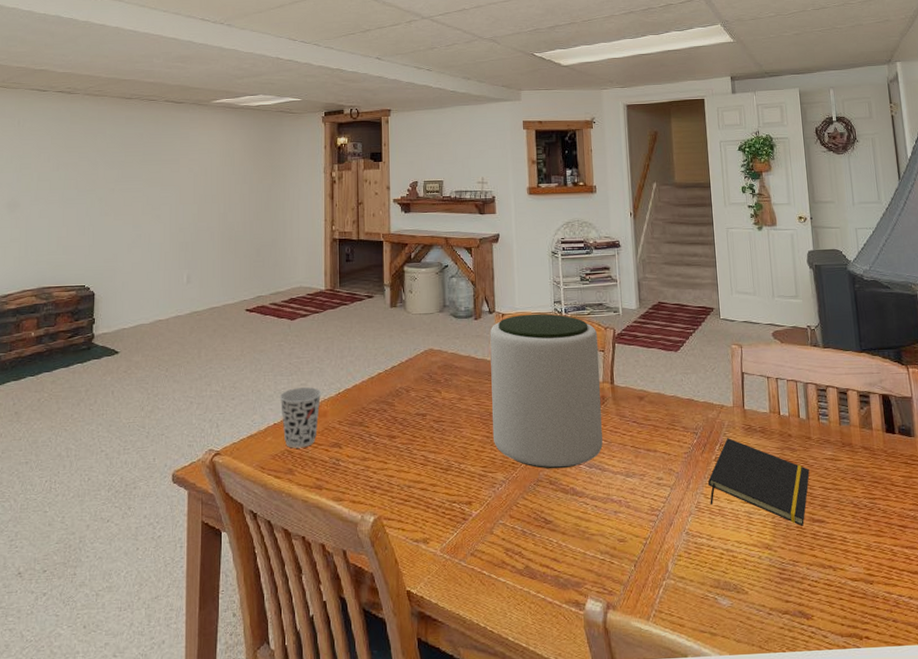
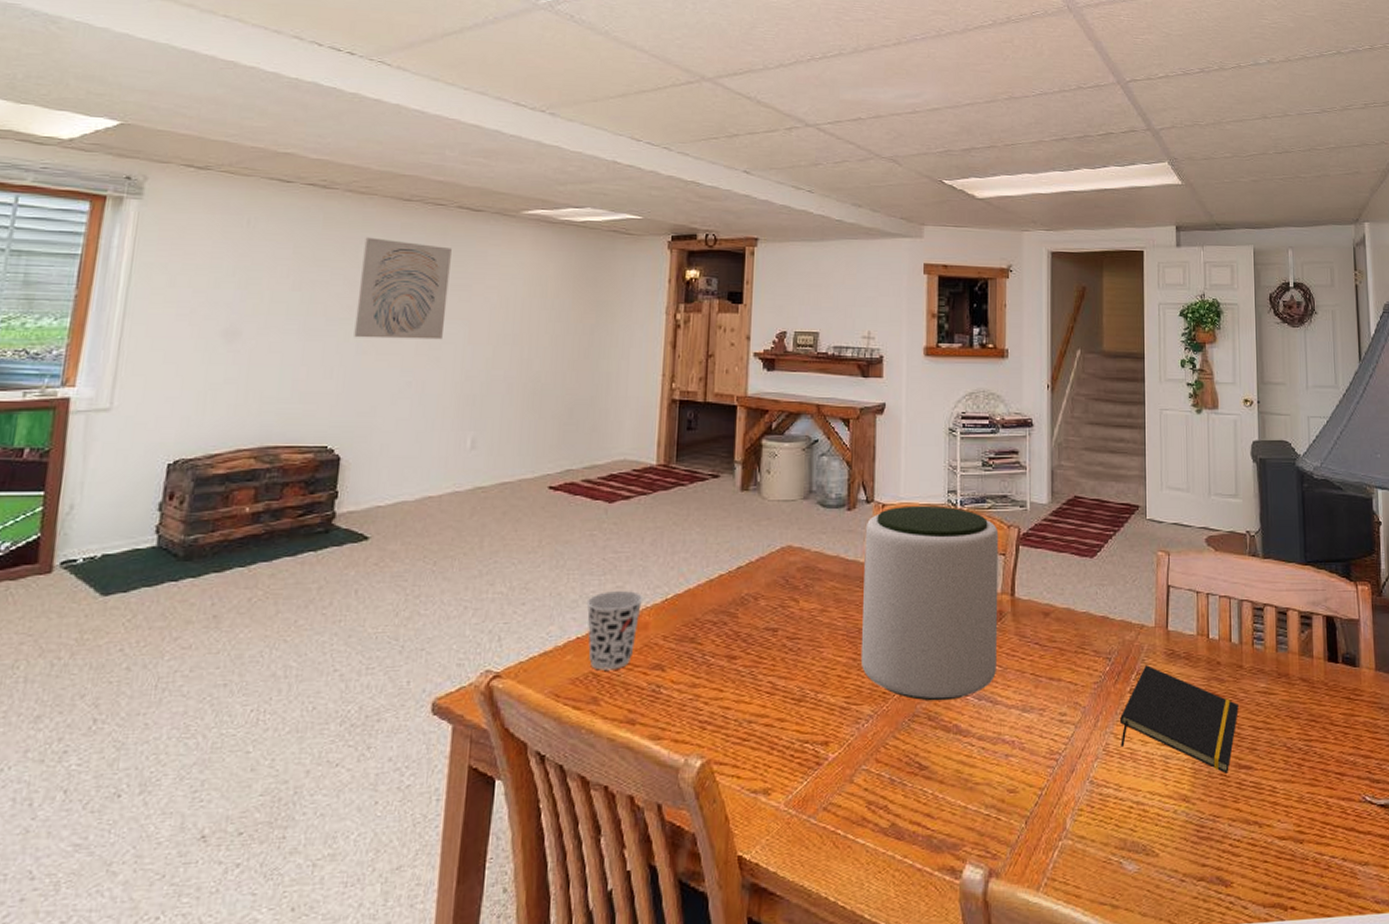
wall art: none [98,128,163,204] -> present [354,237,452,340]

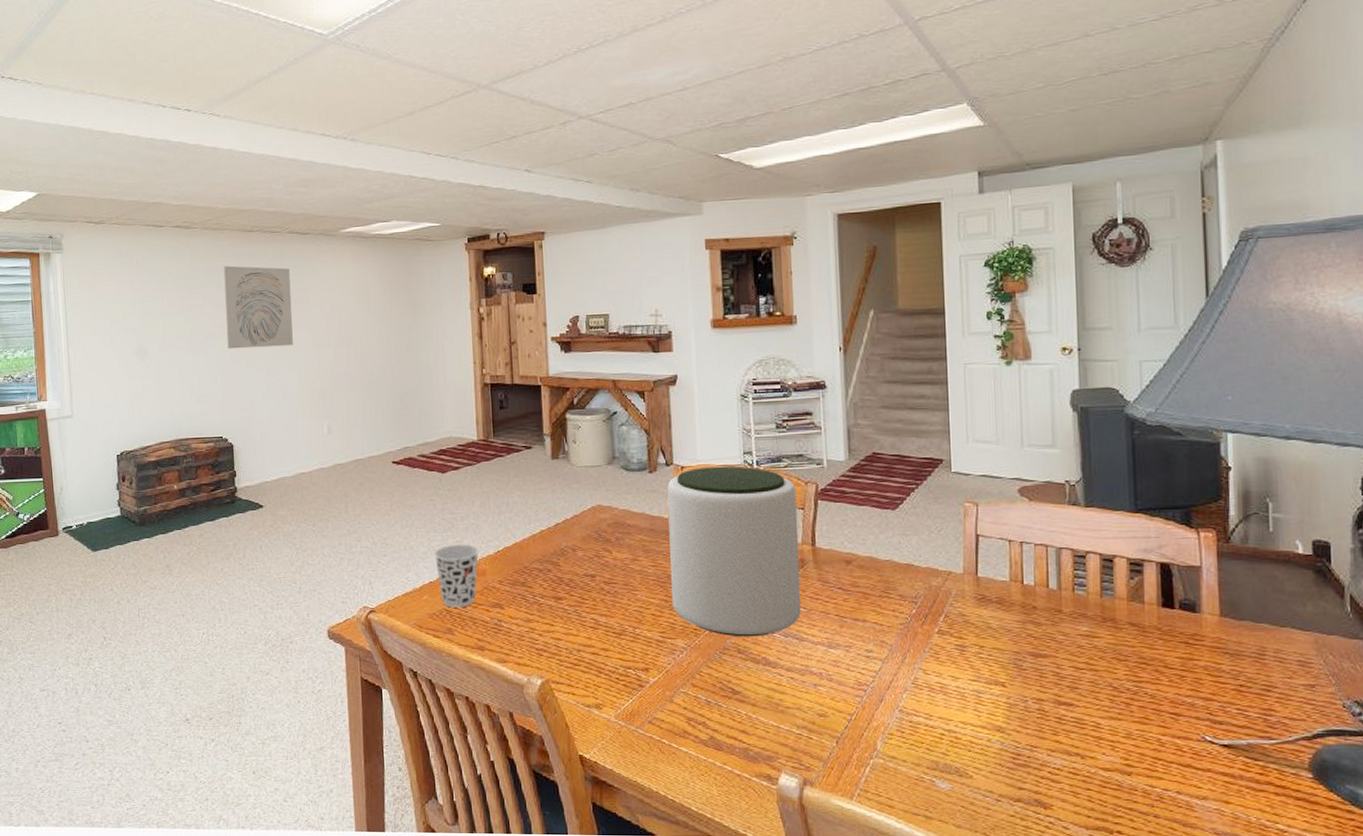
notepad: present [1119,665,1239,774] -> none [927,609,1058,709]

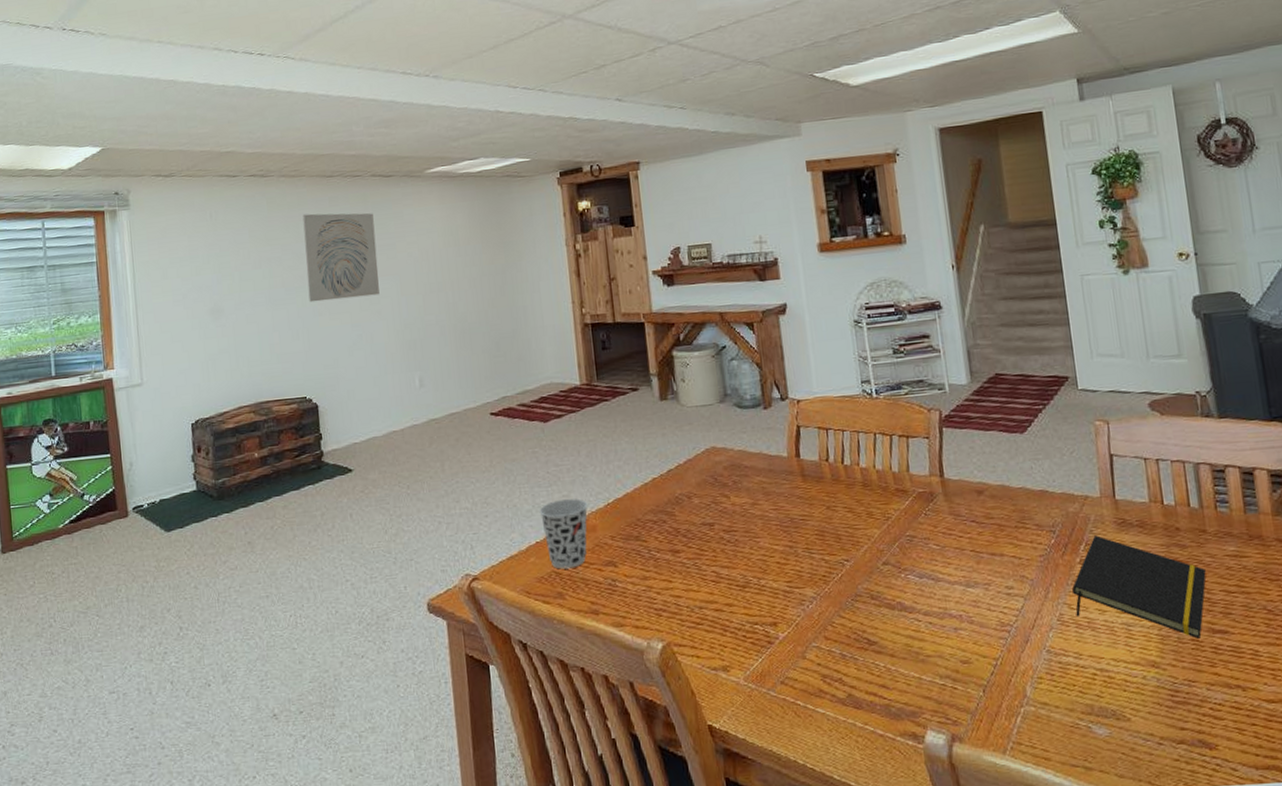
plant pot: present [667,466,801,637] -> none [783,396,935,582]
notepad: none [927,609,1058,709] -> present [1071,535,1206,639]

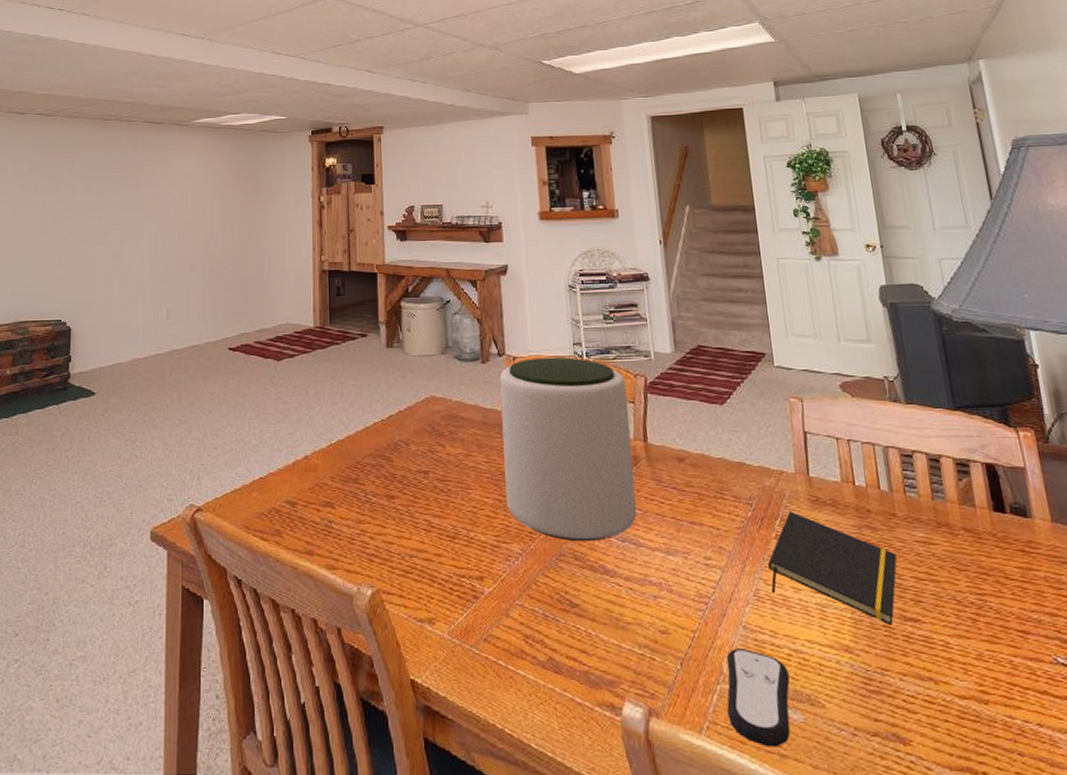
wall art: present [302,213,380,303] -> none [75,151,142,232]
cup: present [539,498,588,569] -> none [265,437,312,507]
plant pot: none [783,396,935,582] -> present [499,357,637,542]
remote control: none [1030,671,1095,762] -> present [726,647,790,748]

